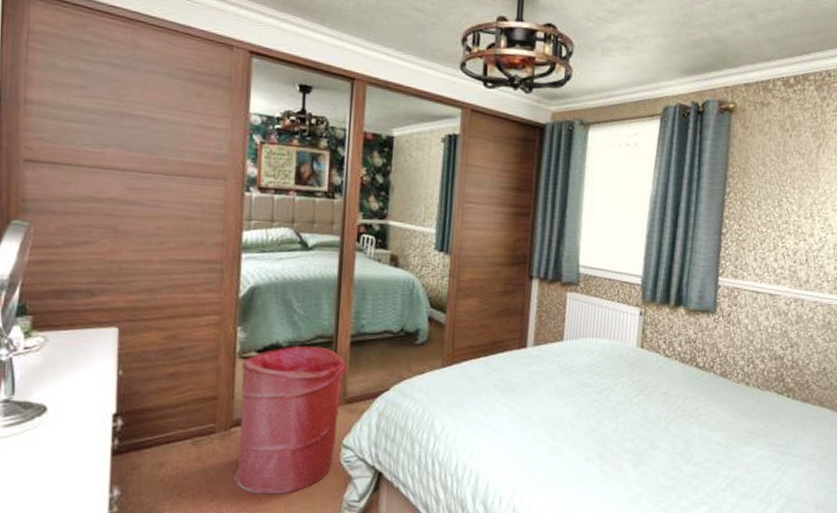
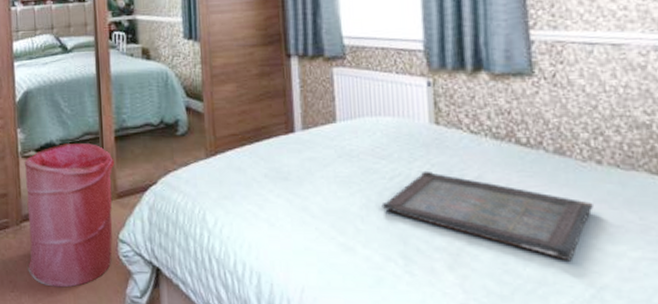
serving tray: none [589,386,739,459] -> present [381,170,594,262]

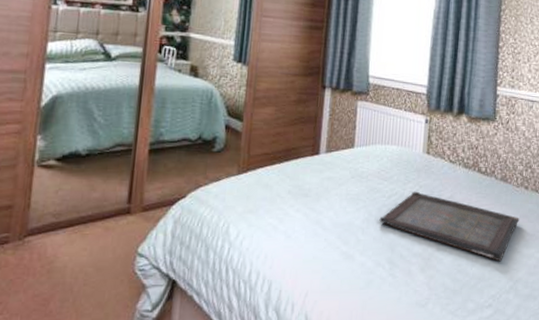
laundry hamper: present [24,143,115,288] -> none [25,154,145,306]

